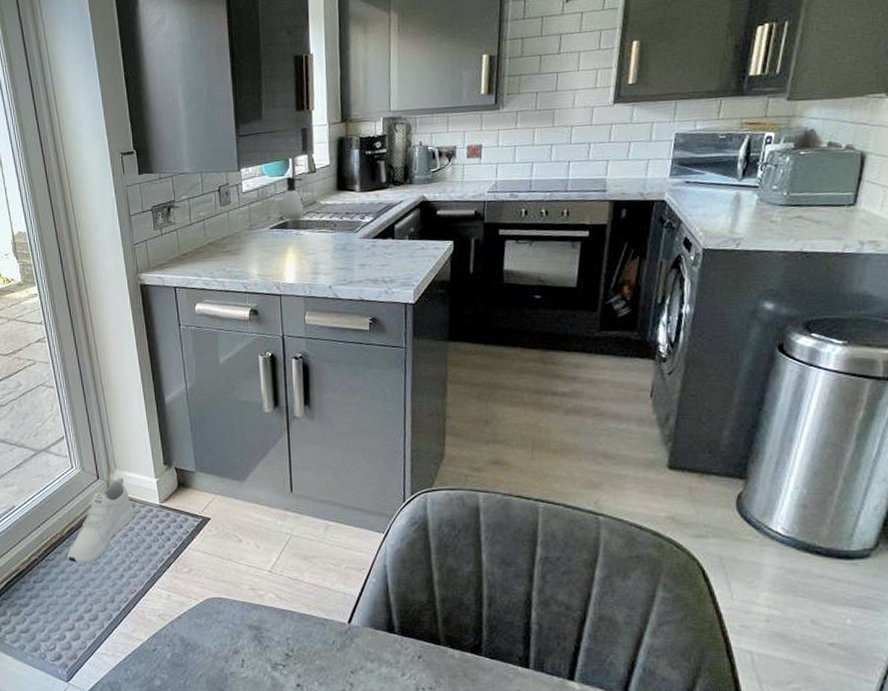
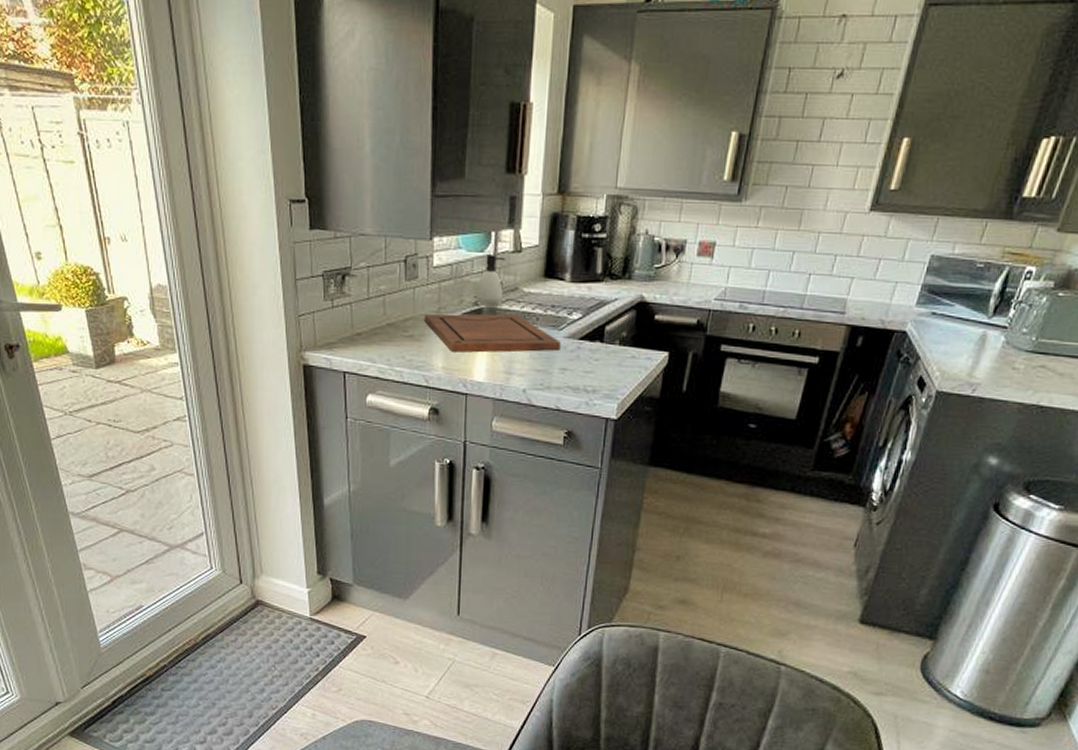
shoe: present [66,477,135,564] -> none [200,583,282,675]
cutting board: none [239,224,359,261] -> present [424,313,562,353]

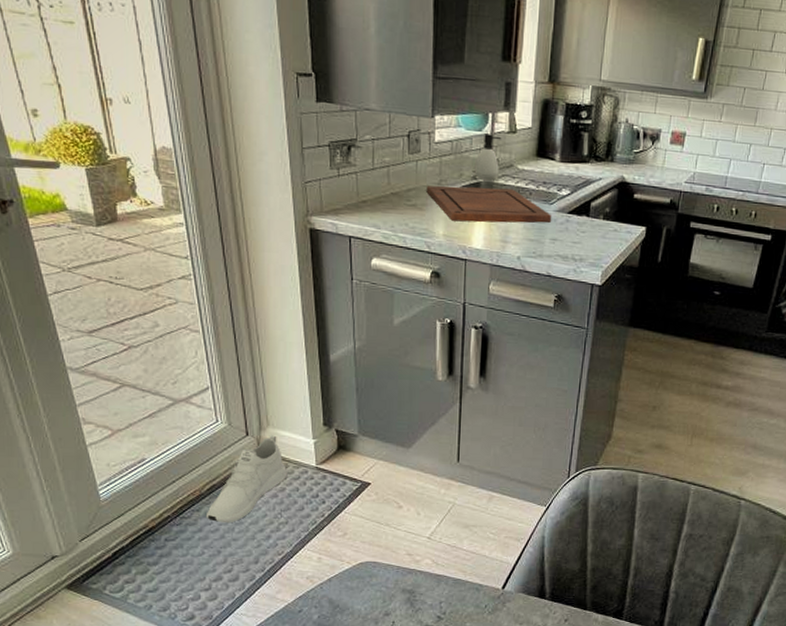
shoe: none [200,583,282,675] -> present [205,435,288,523]

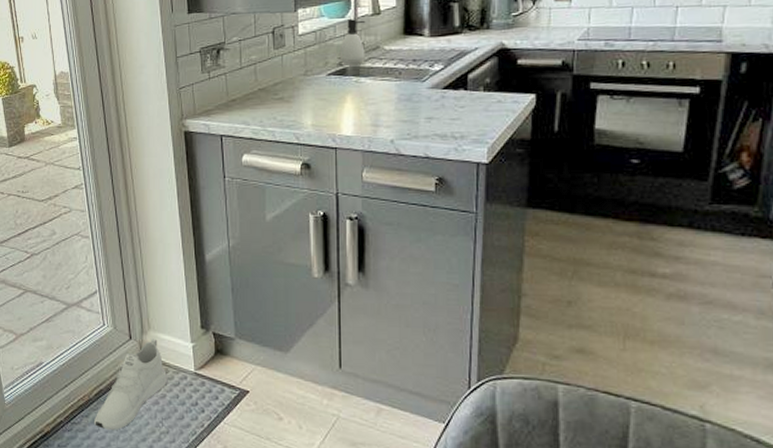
cutting board: present [426,185,552,223] -> none [293,71,426,110]

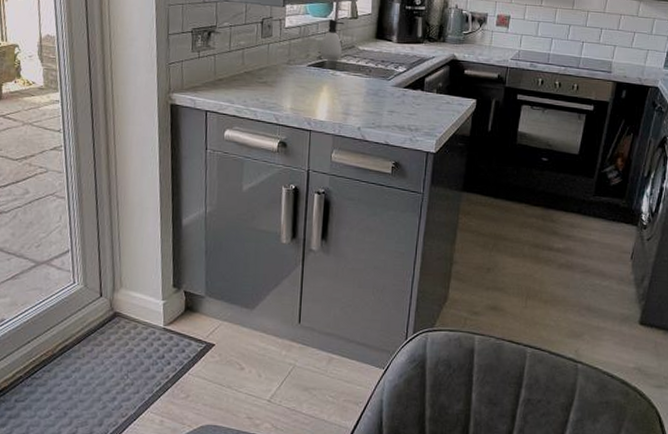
shoe: present [93,338,168,431] -> none [55,296,137,384]

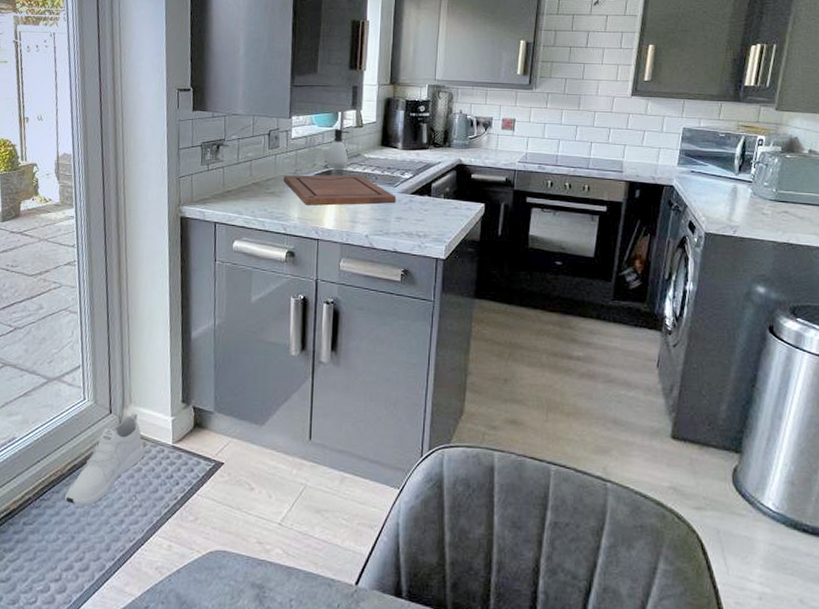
shoe: none [55,296,137,384] -> present [64,413,145,506]
cutting board: none [276,65,390,97] -> present [283,174,397,206]

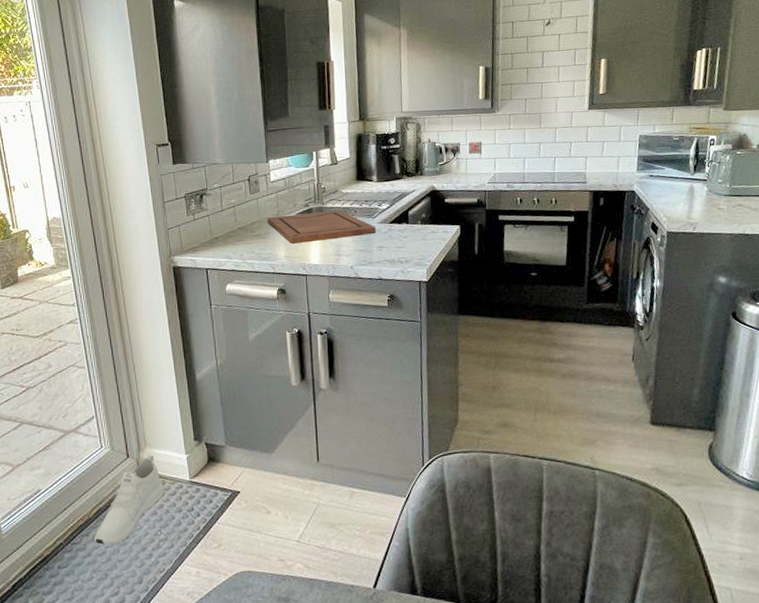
soap dispenser: present [326,129,350,170] -> none [305,168,327,207]

